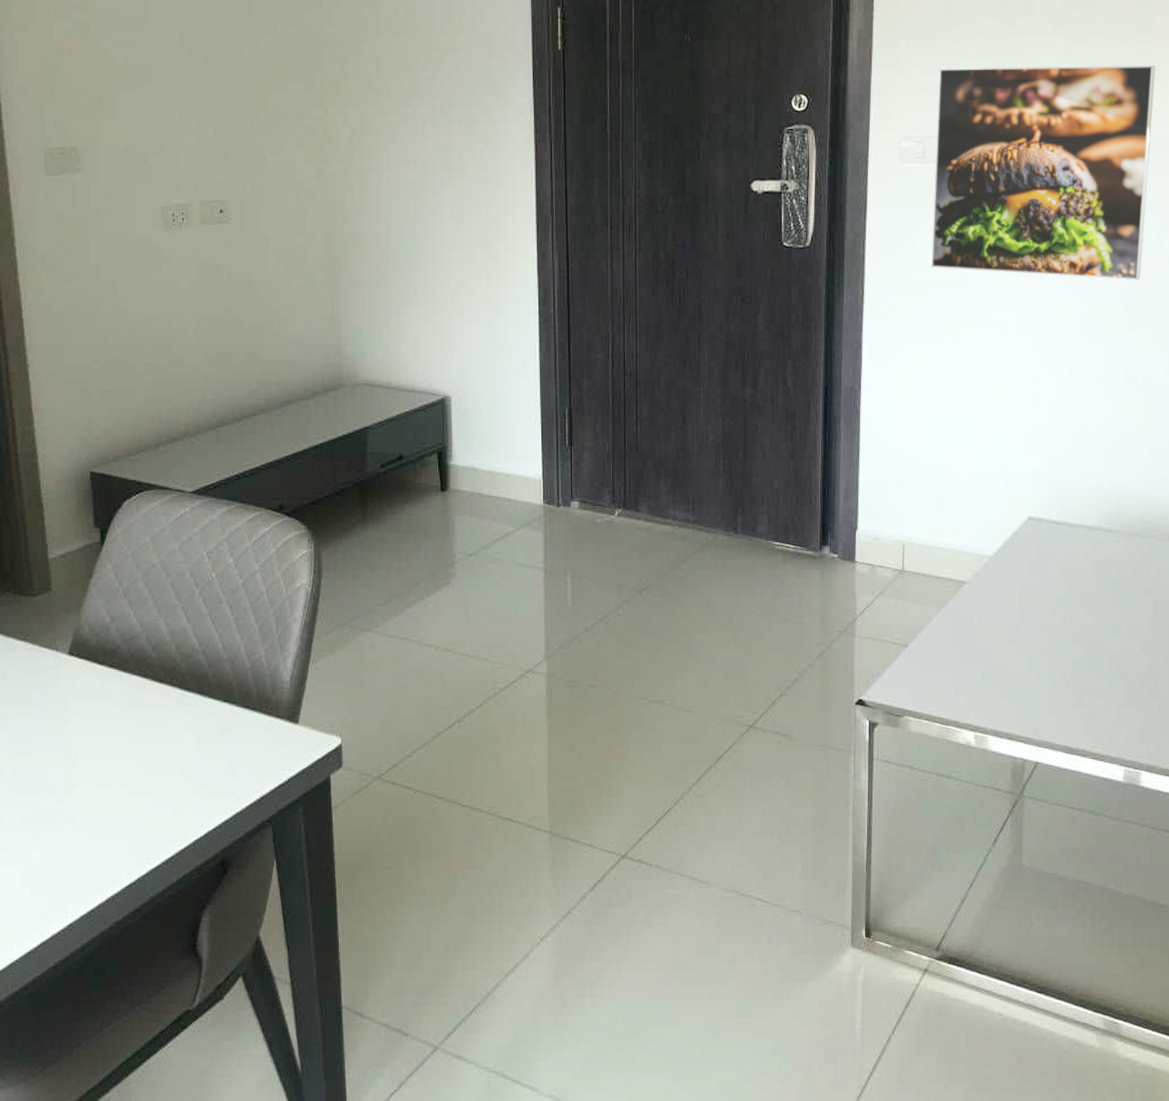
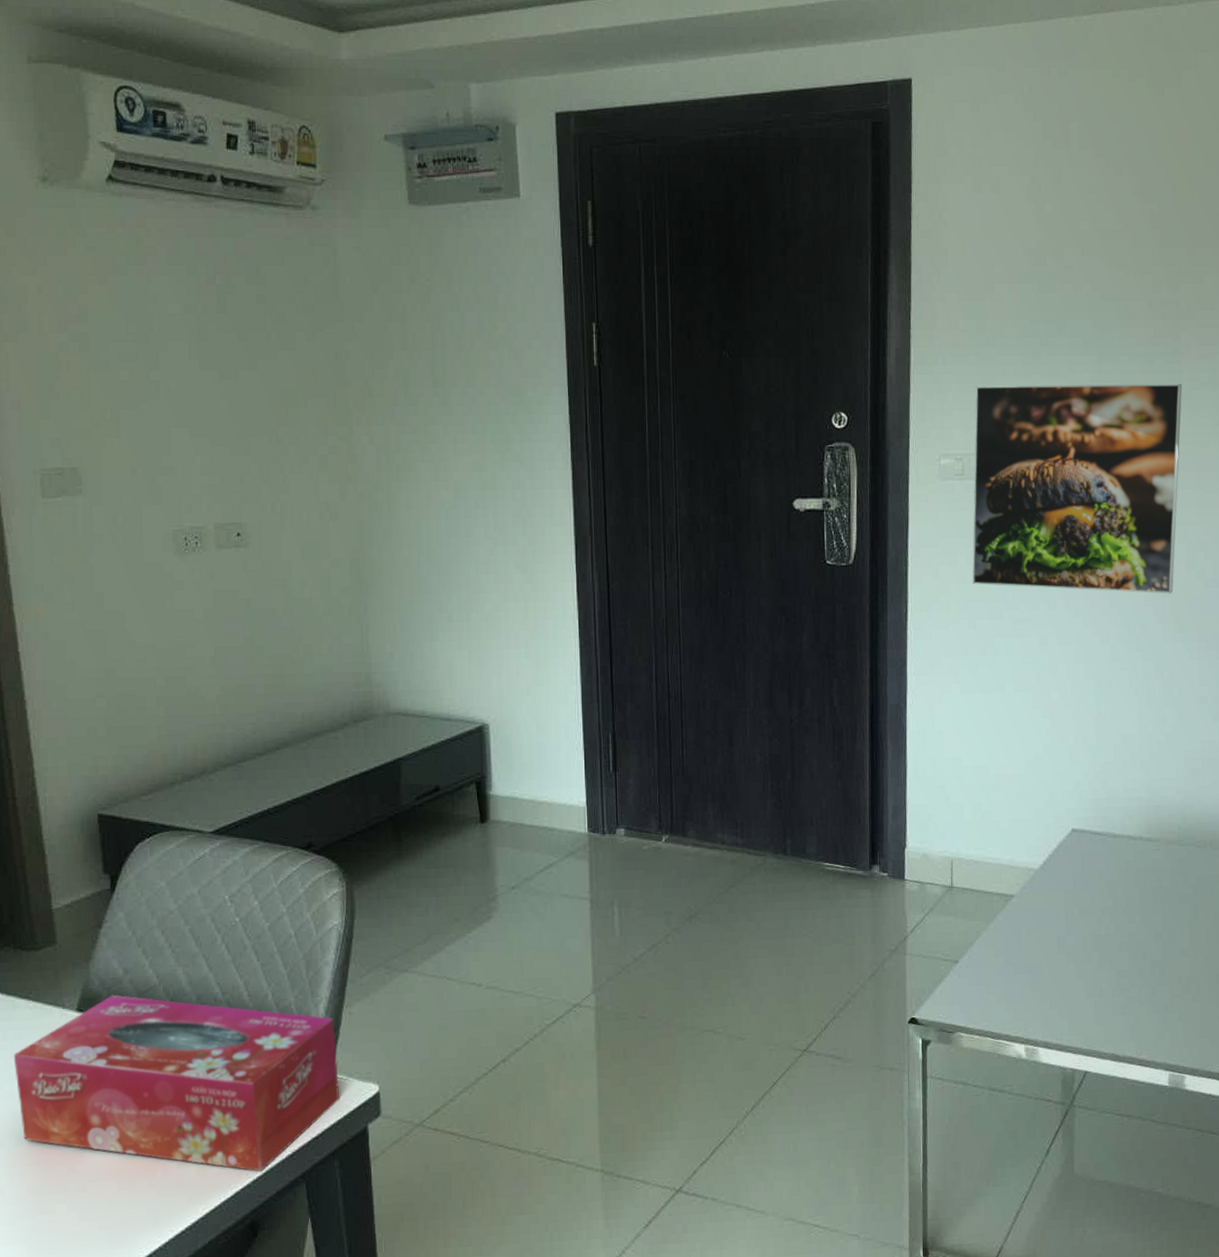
tissue box: none [12,641,305,814] -> present [13,994,340,1172]

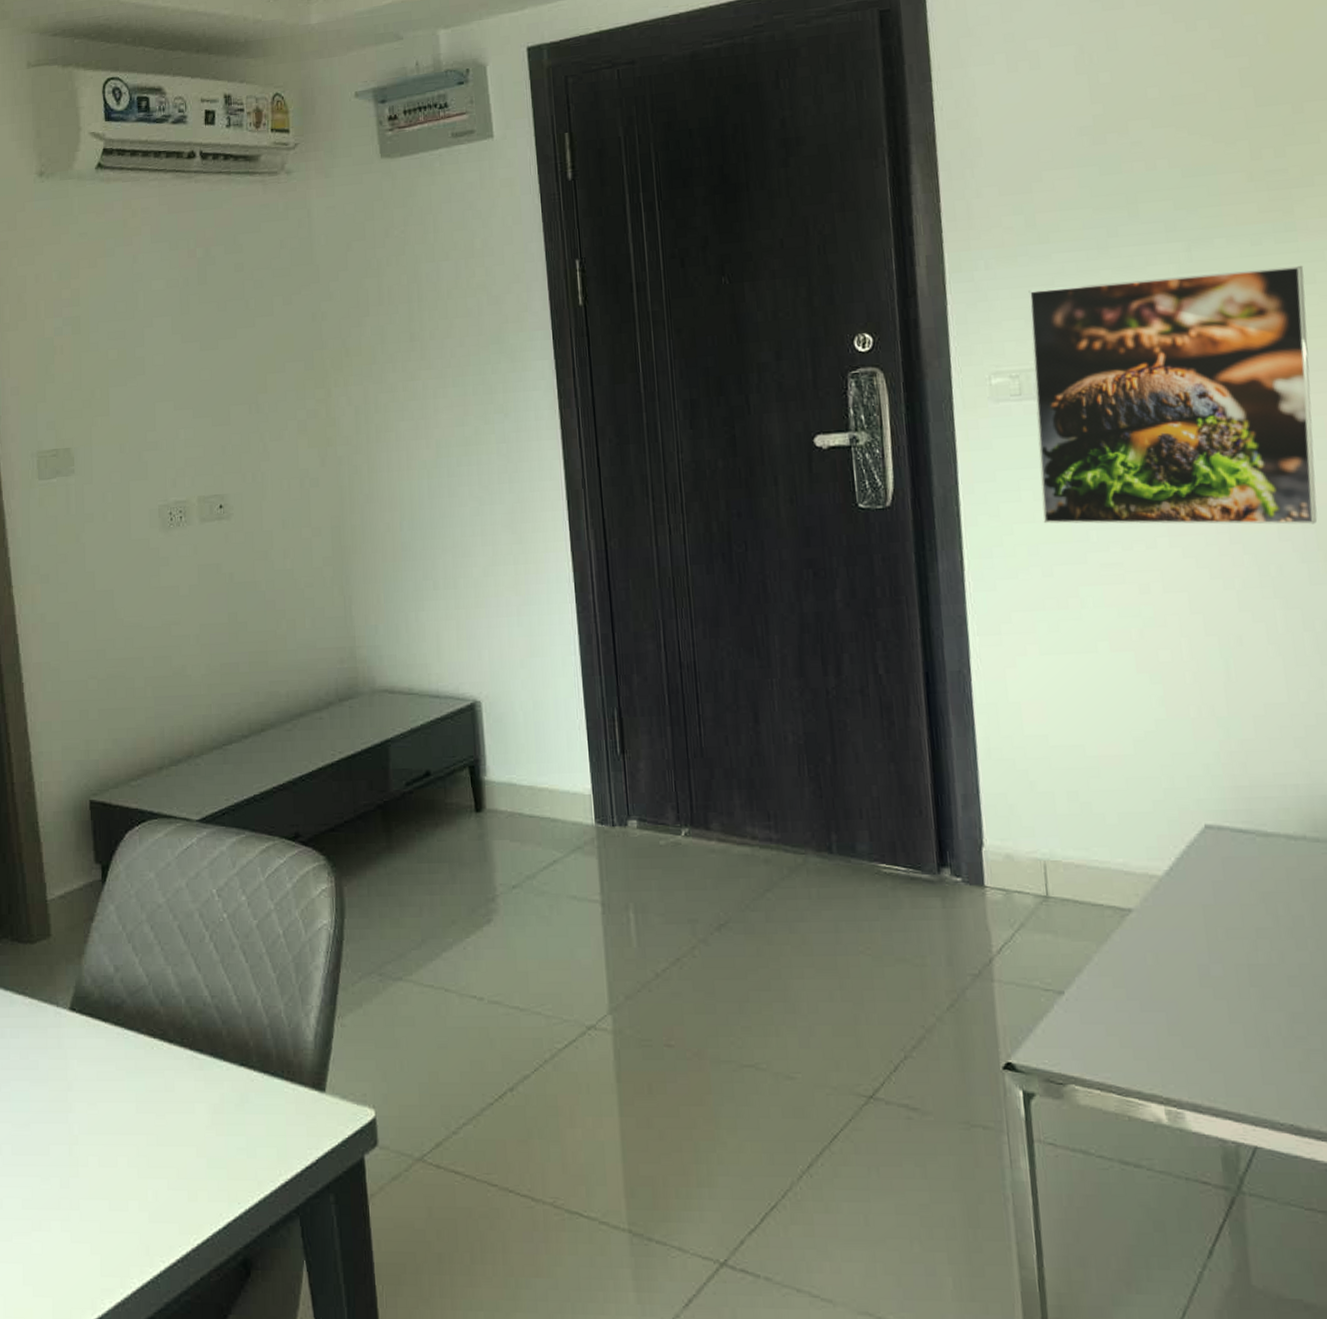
tissue box: present [13,994,340,1172] -> none [10,994,334,1202]

